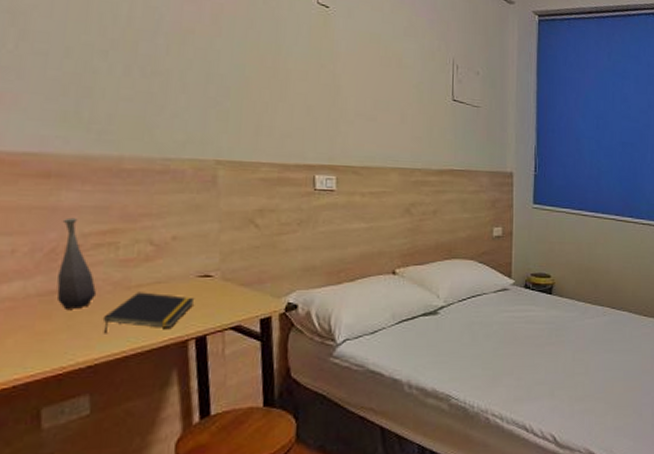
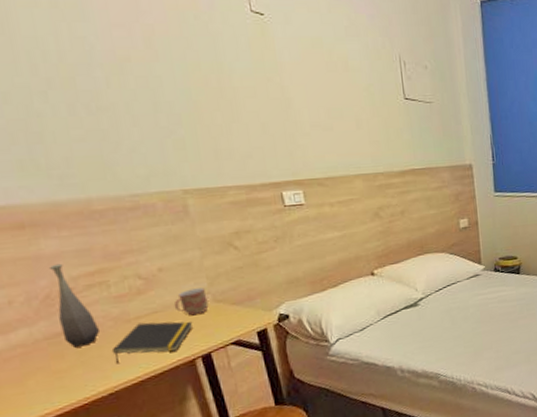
mug: none [179,263,217,292] -> present [174,287,209,316]

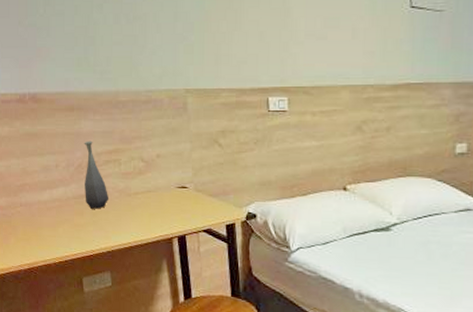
notepad: present [111,321,193,364] -> none [114,198,176,229]
mug: present [174,287,209,316] -> none [163,176,190,200]

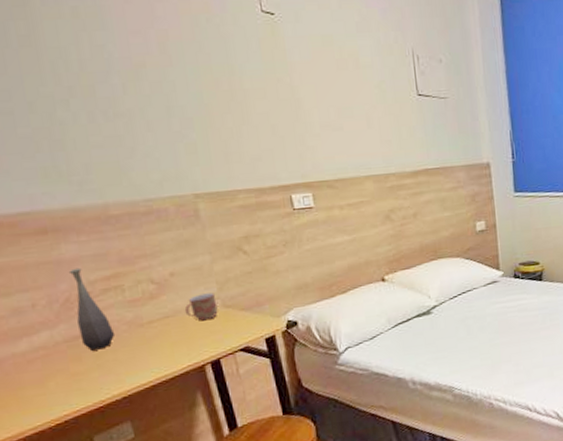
mug: none [163,176,190,200] -> present [184,293,218,321]

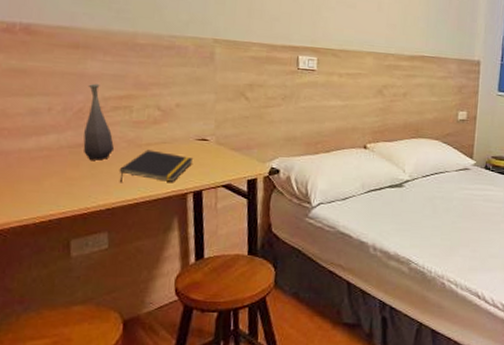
notepad: none [125,326,203,368] -> present [119,149,194,183]
mug: present [184,293,218,321] -> none [181,128,212,153]

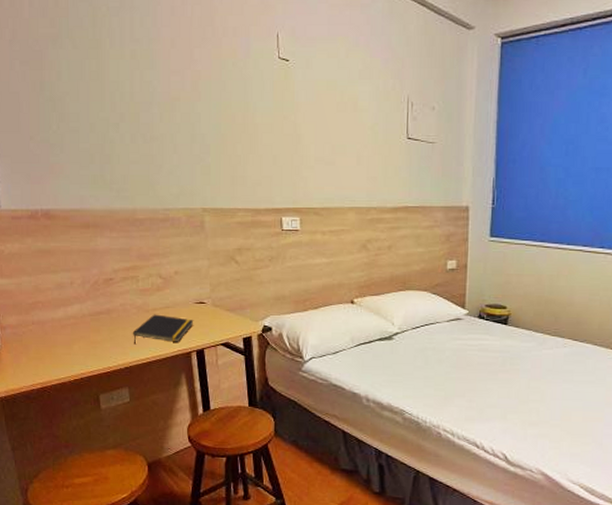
bottle: present [83,83,115,161] -> none [100,258,127,326]

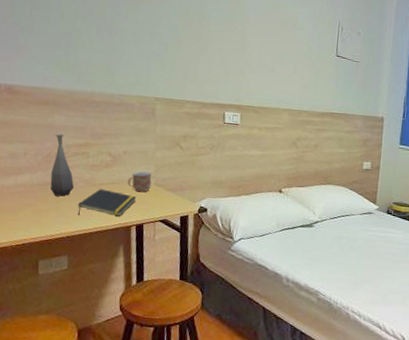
bottle: none [100,258,127,326] -> present [50,133,75,197]
mug: none [182,292,208,315] -> present [127,171,152,193]

